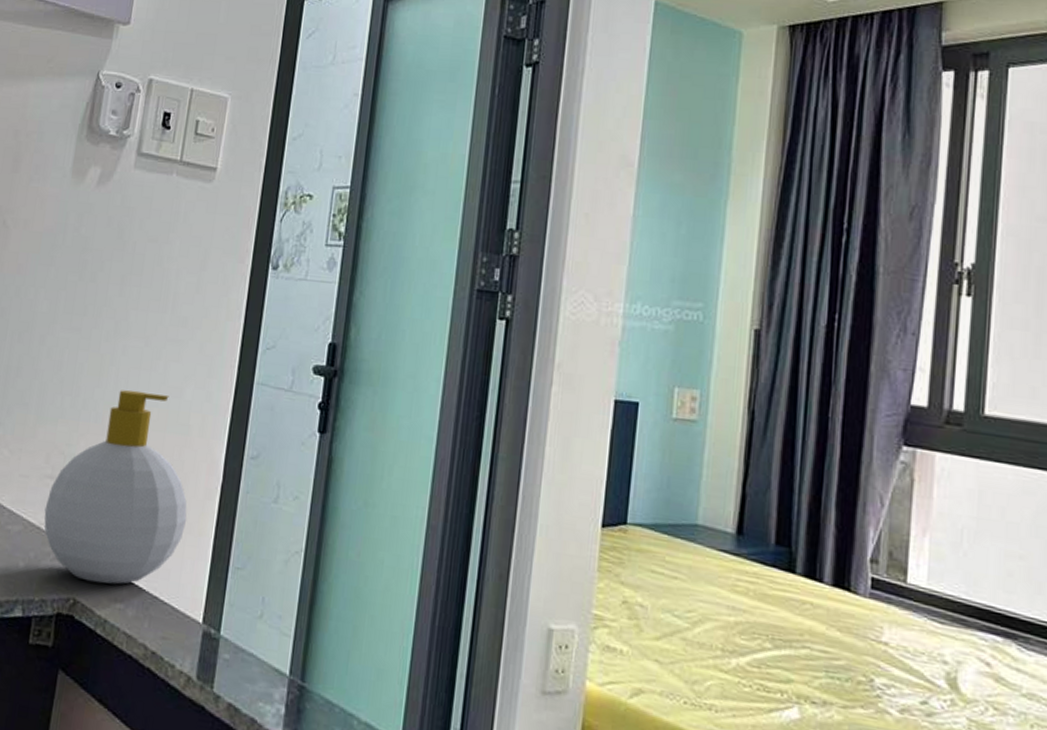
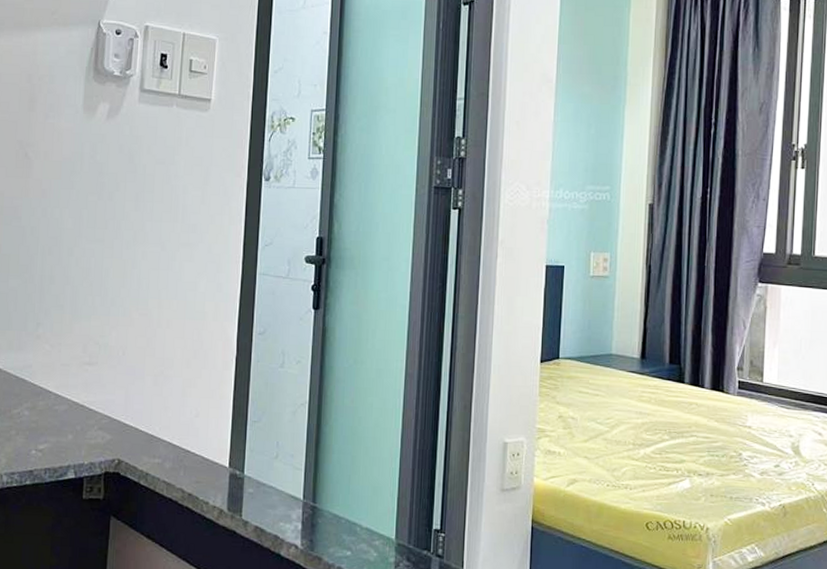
soap bottle: present [44,390,187,585] -> none [86,287,209,445]

